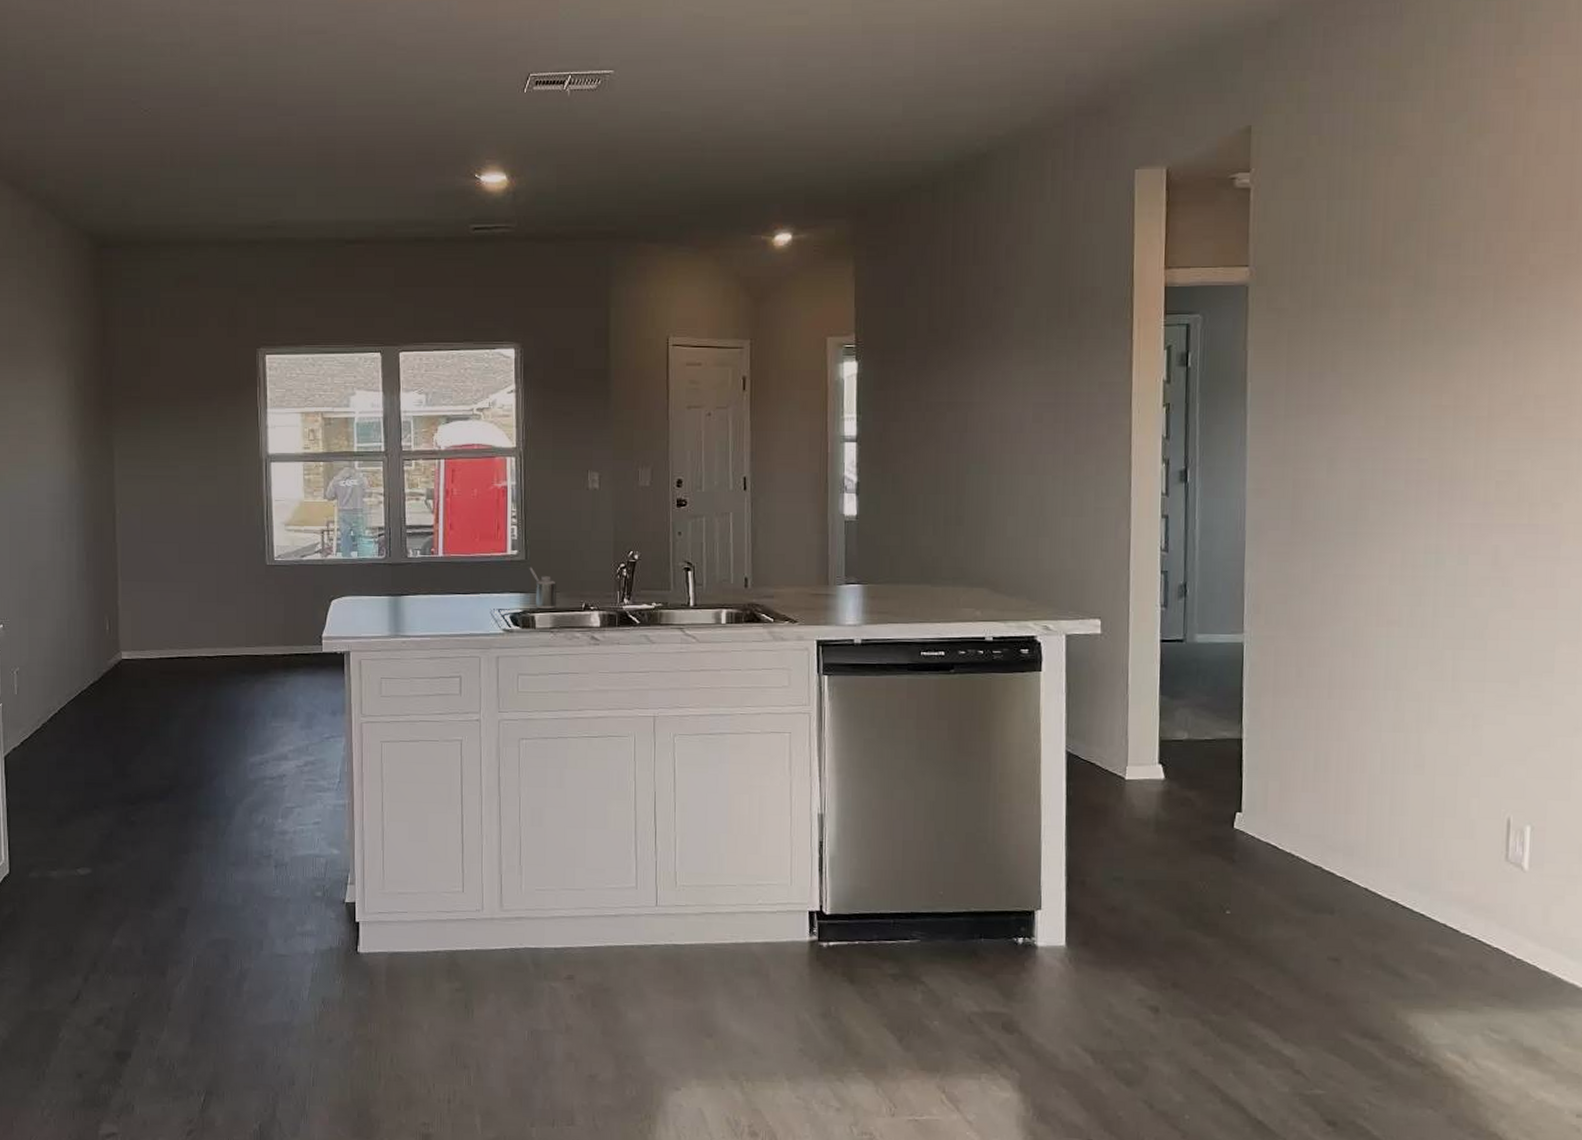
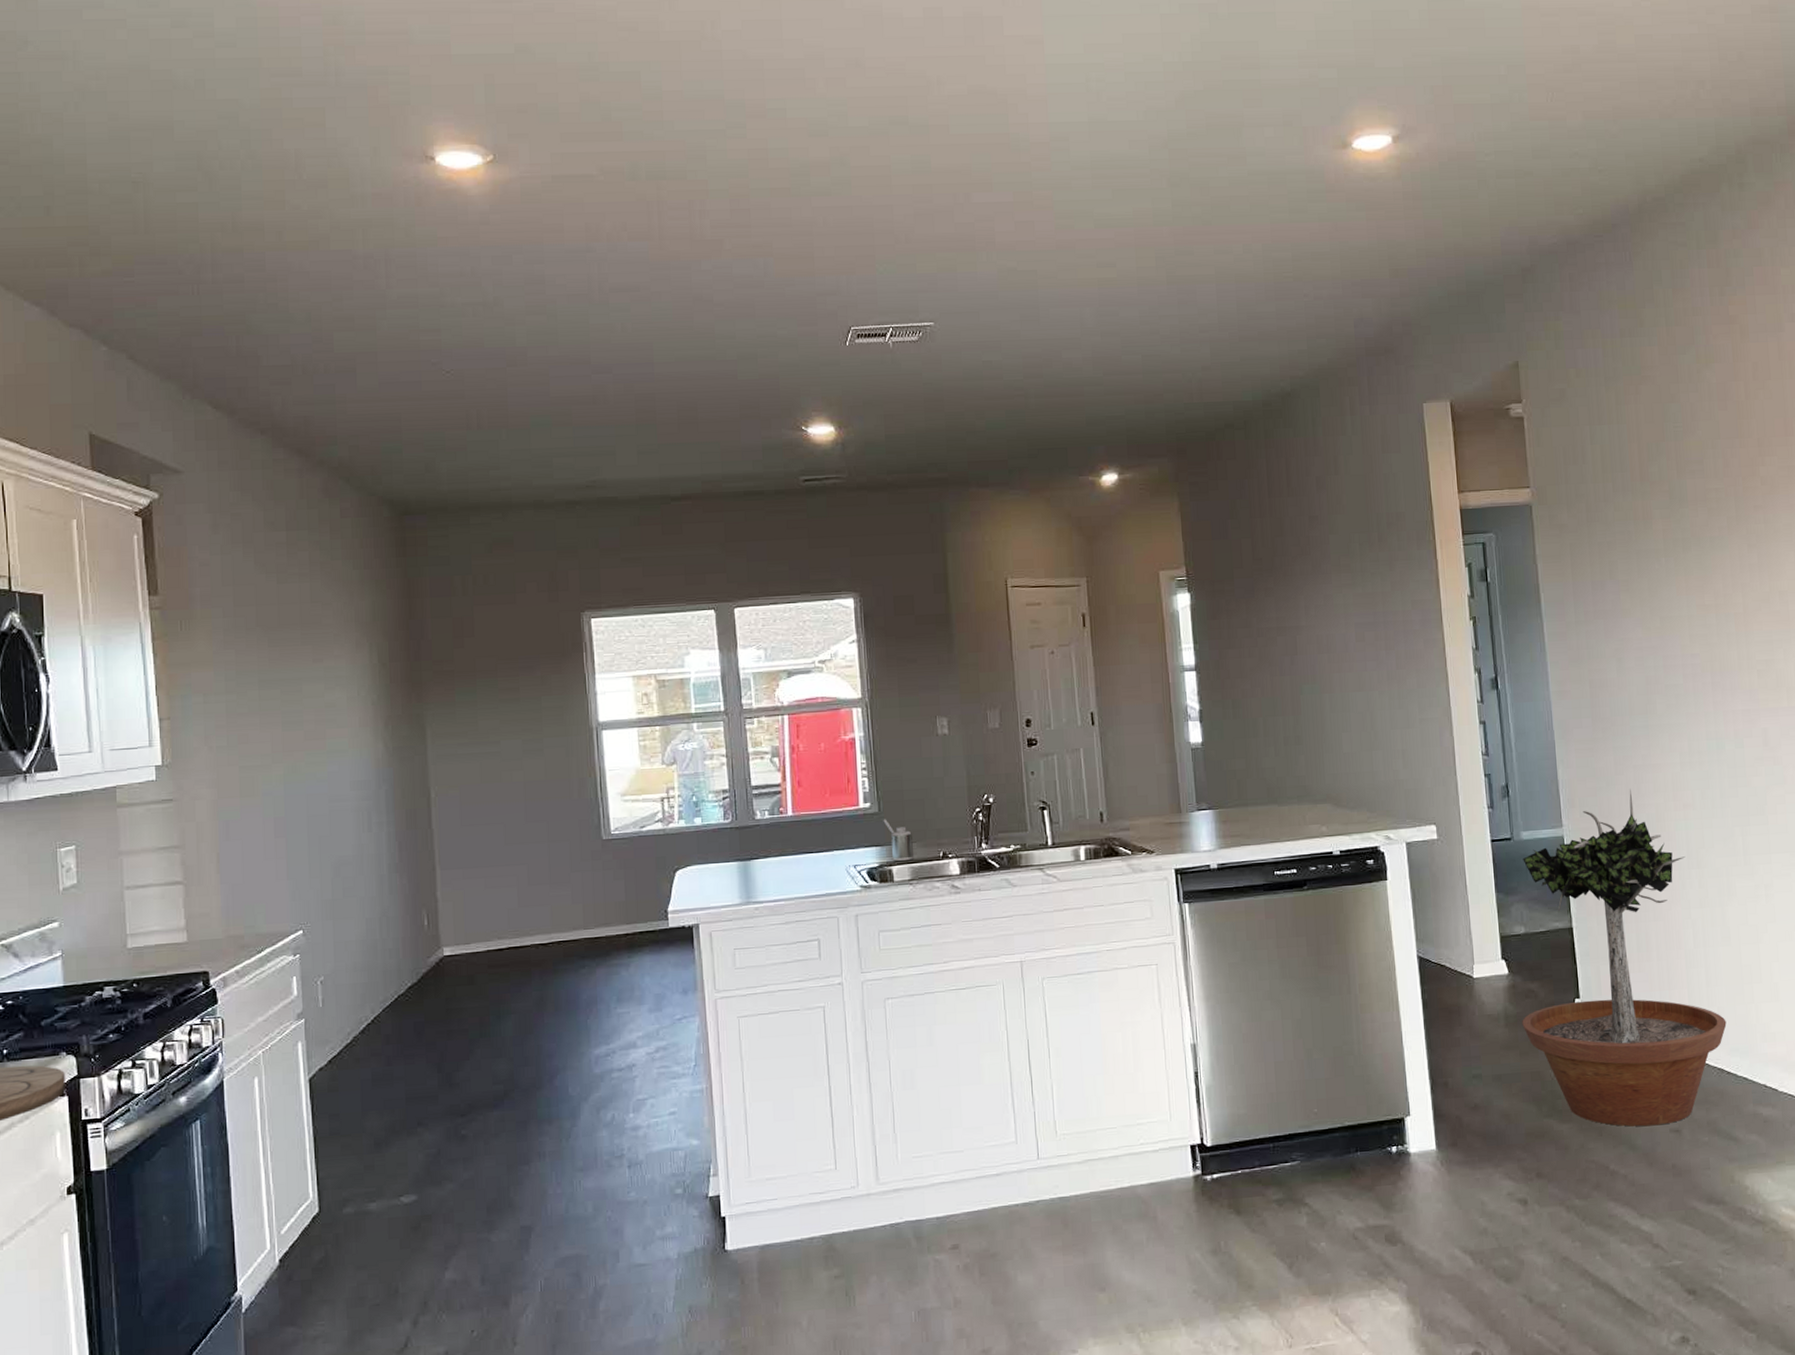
potted tree: none [1174,599,1408,952] -> present [1522,788,1727,1127]

